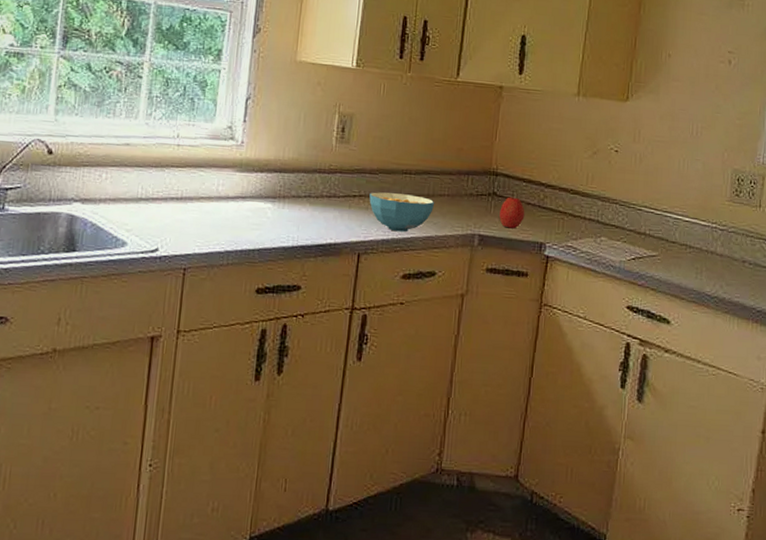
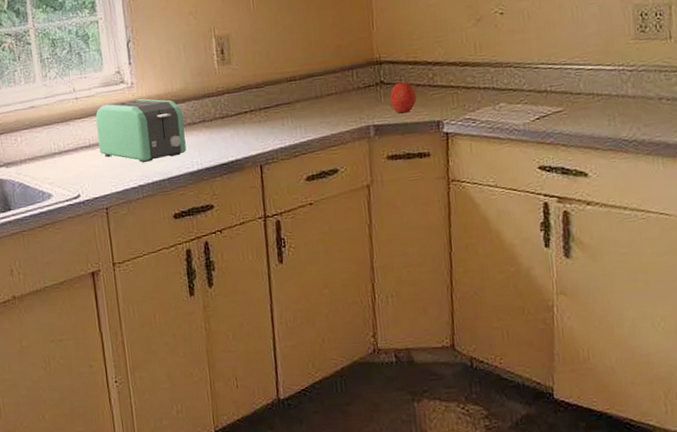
toaster: none [191,158,290,228] -> present [95,99,187,162]
cereal bowl: present [369,192,435,232] -> none [260,100,325,138]

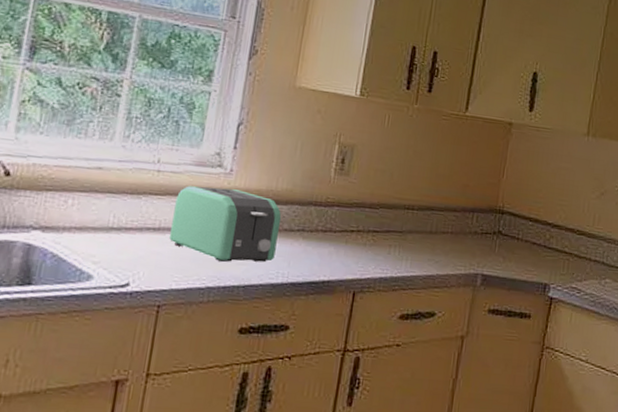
apple: present [390,81,417,113] -> none [503,235,530,269]

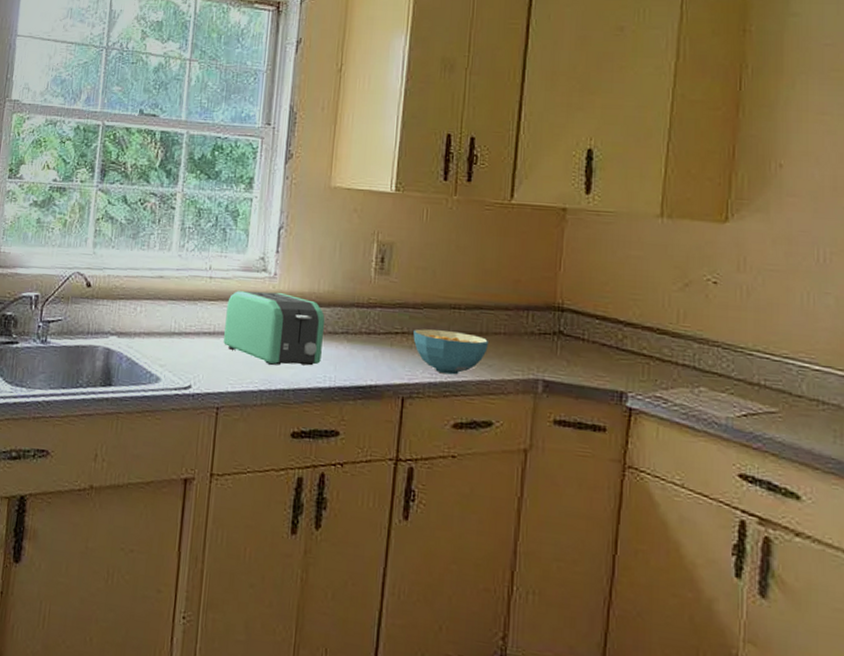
cereal bowl: none [367,227,438,271] -> present [413,329,489,375]

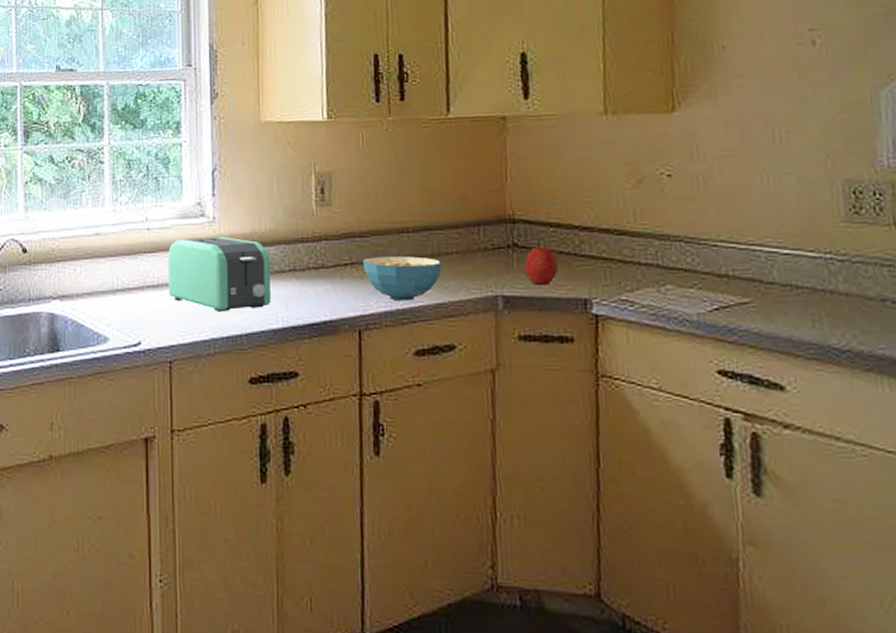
apple: none [568,335,600,374] -> present [525,245,558,285]

